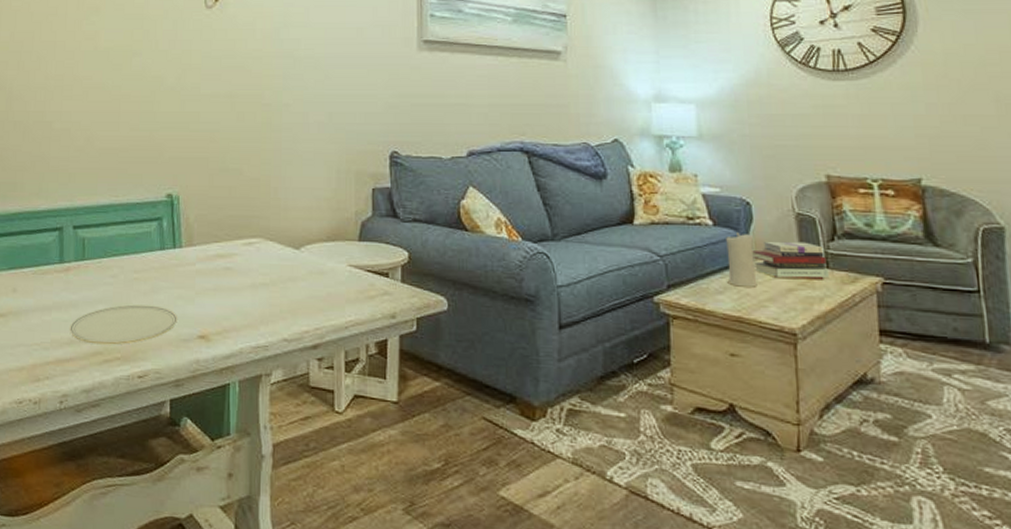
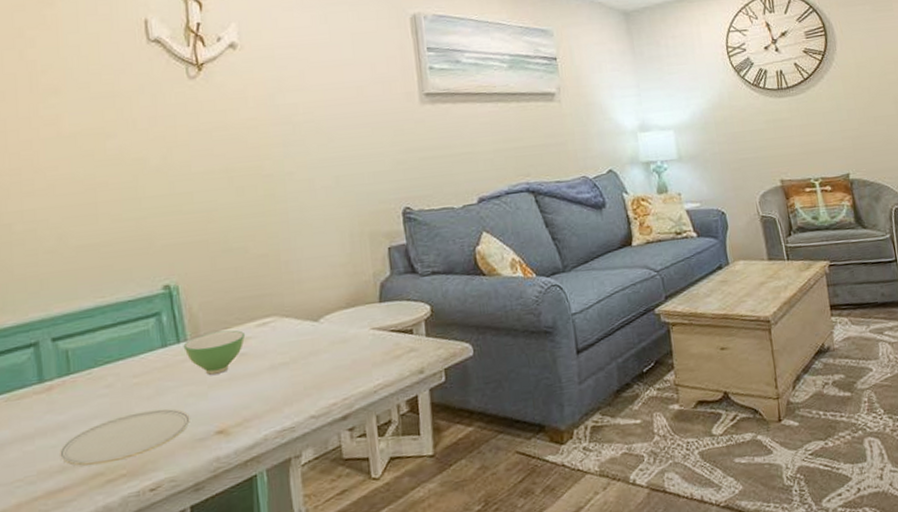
bowl: none [178,244,233,283] -> present [183,330,246,375]
candle: present [726,232,757,289] -> none [708,240,737,289]
books: present [752,241,829,280] -> none [730,240,790,276]

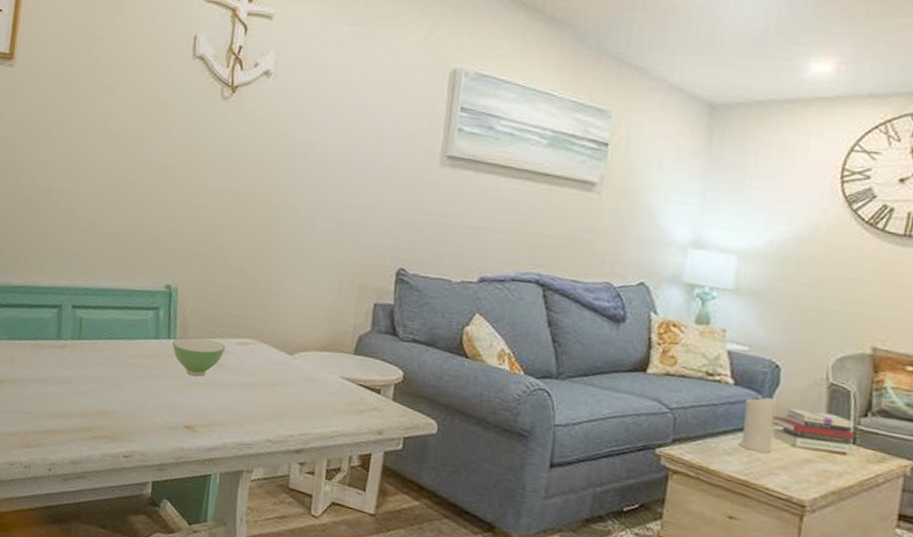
plate: present [58,408,190,466] -> none [61,386,166,425]
candle: none [708,240,737,289] -> present [739,395,776,454]
books: none [730,240,790,276] -> present [771,407,855,456]

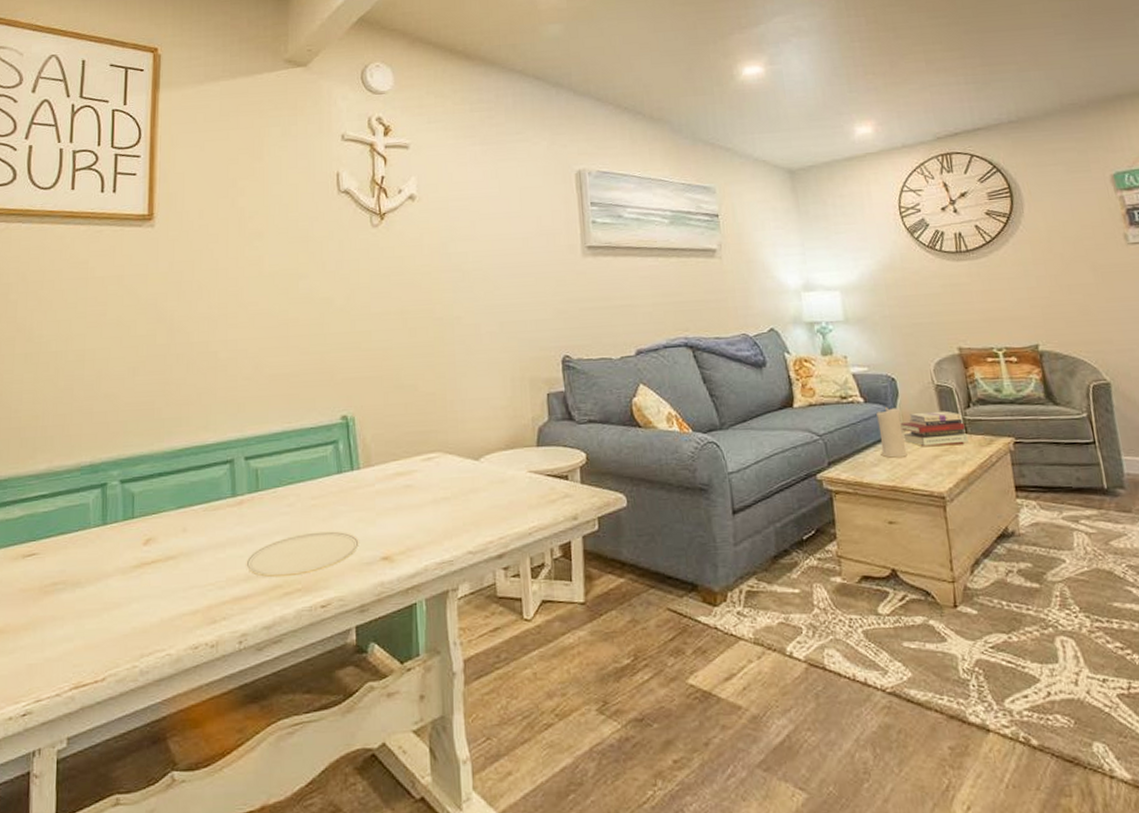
plate: none [61,386,166,425] -> present [245,531,359,578]
bowl: present [172,337,226,377] -> none [356,462,412,503]

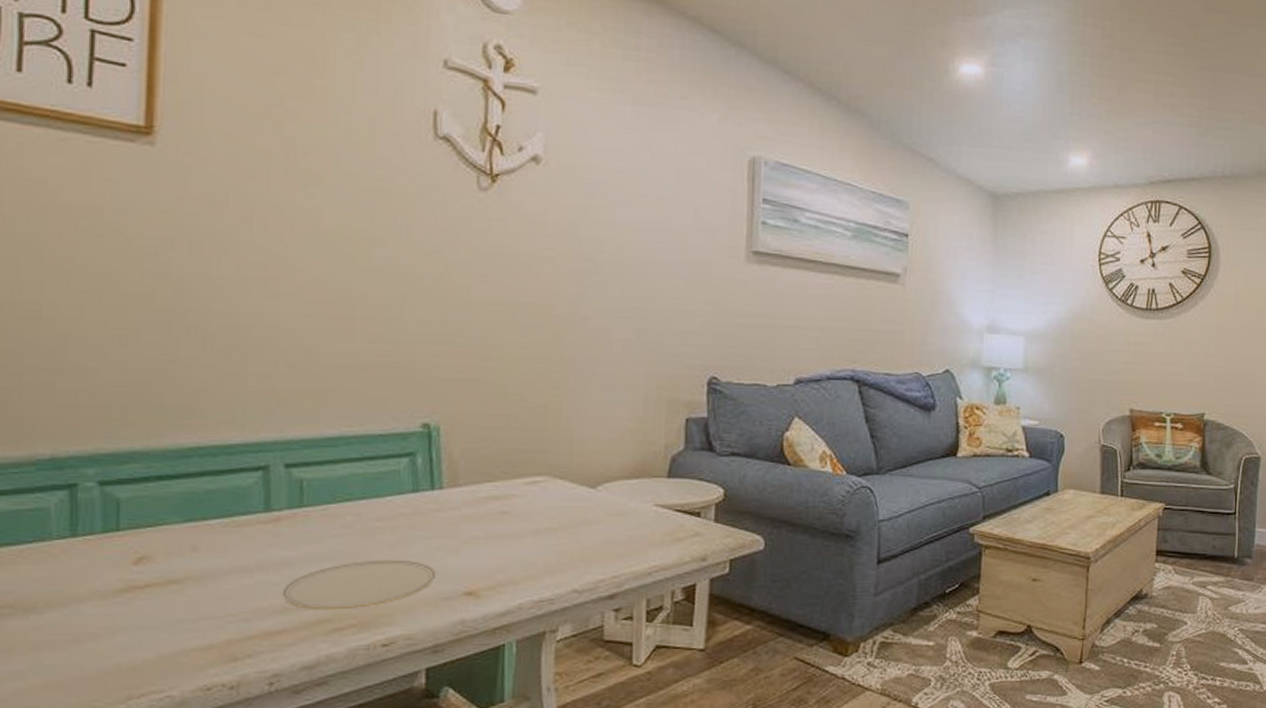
candle: present [876,407,907,459] -> none [1036,464,1063,517]
books: present [900,410,968,448] -> none [1060,471,1122,507]

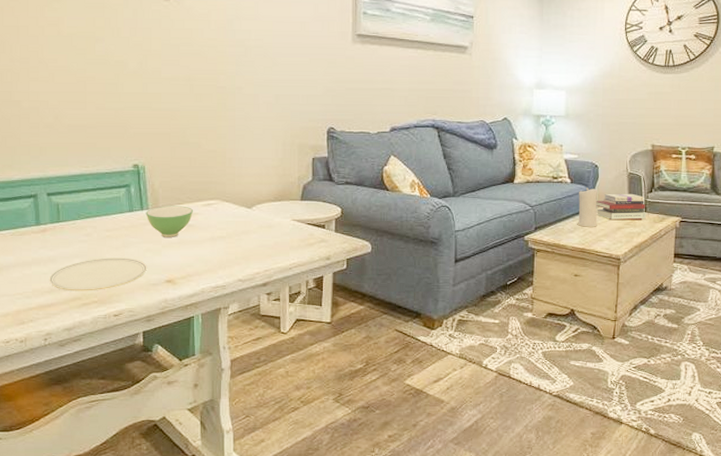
bowl: none [438,484,511,530] -> present [145,206,194,237]
candle: none [1036,464,1063,517] -> present [577,188,597,228]
books: none [1060,471,1122,507] -> present [596,193,646,221]

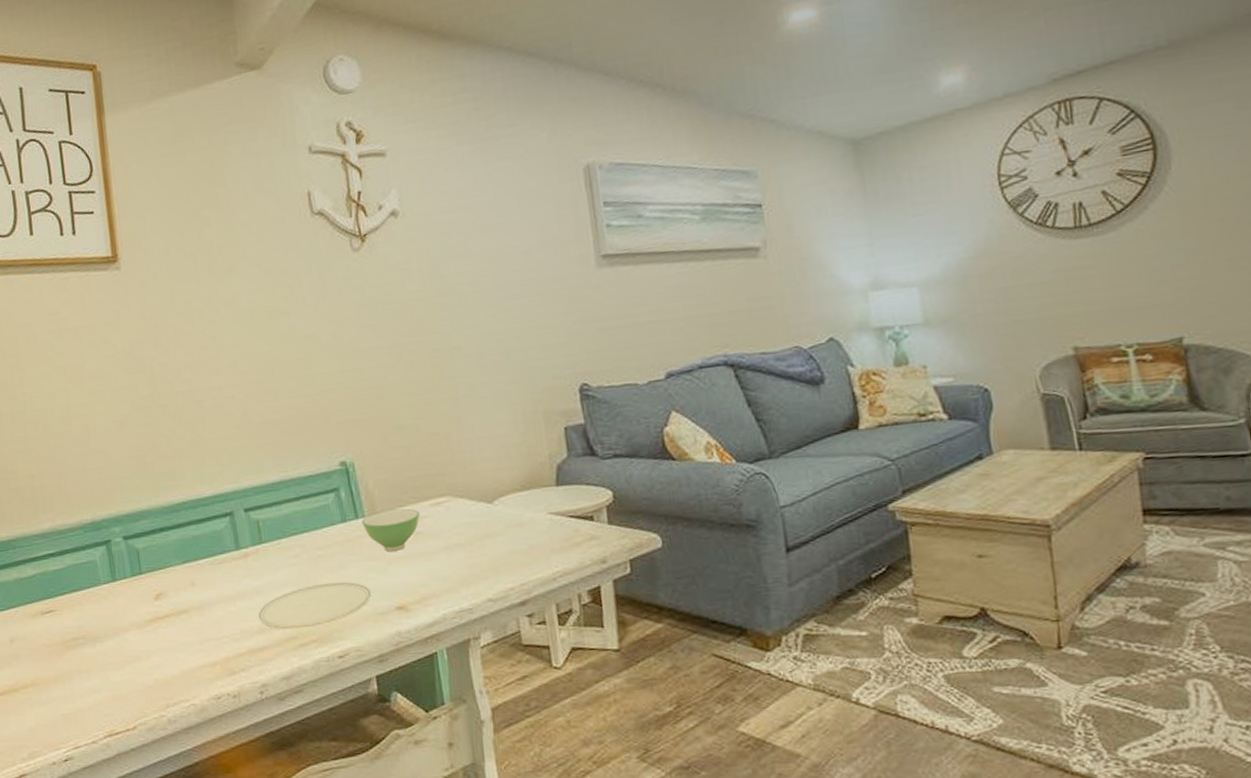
candle: present [577,188,597,228] -> none [964,423,1003,484]
books: present [596,193,646,221] -> none [994,424,1083,469]

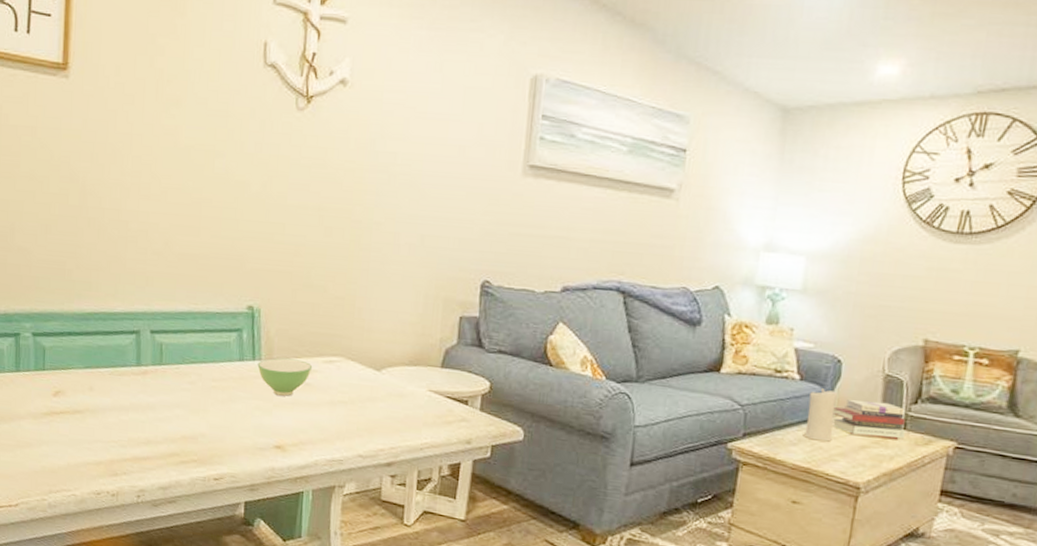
plate: present [257,581,372,630] -> none [146,411,255,448]
candle: none [964,423,1003,484] -> present [803,388,837,443]
books: none [994,424,1083,469] -> present [832,398,905,440]

